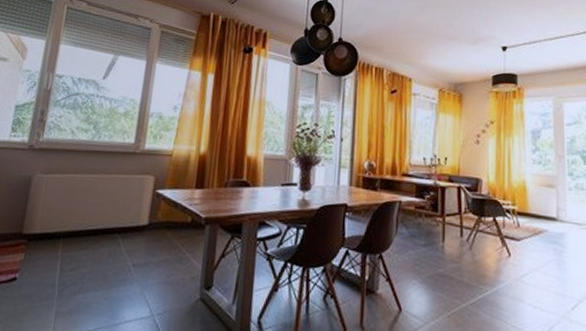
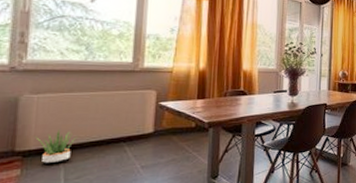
potted plant: none [41,214,76,251] -> present [35,130,77,164]

